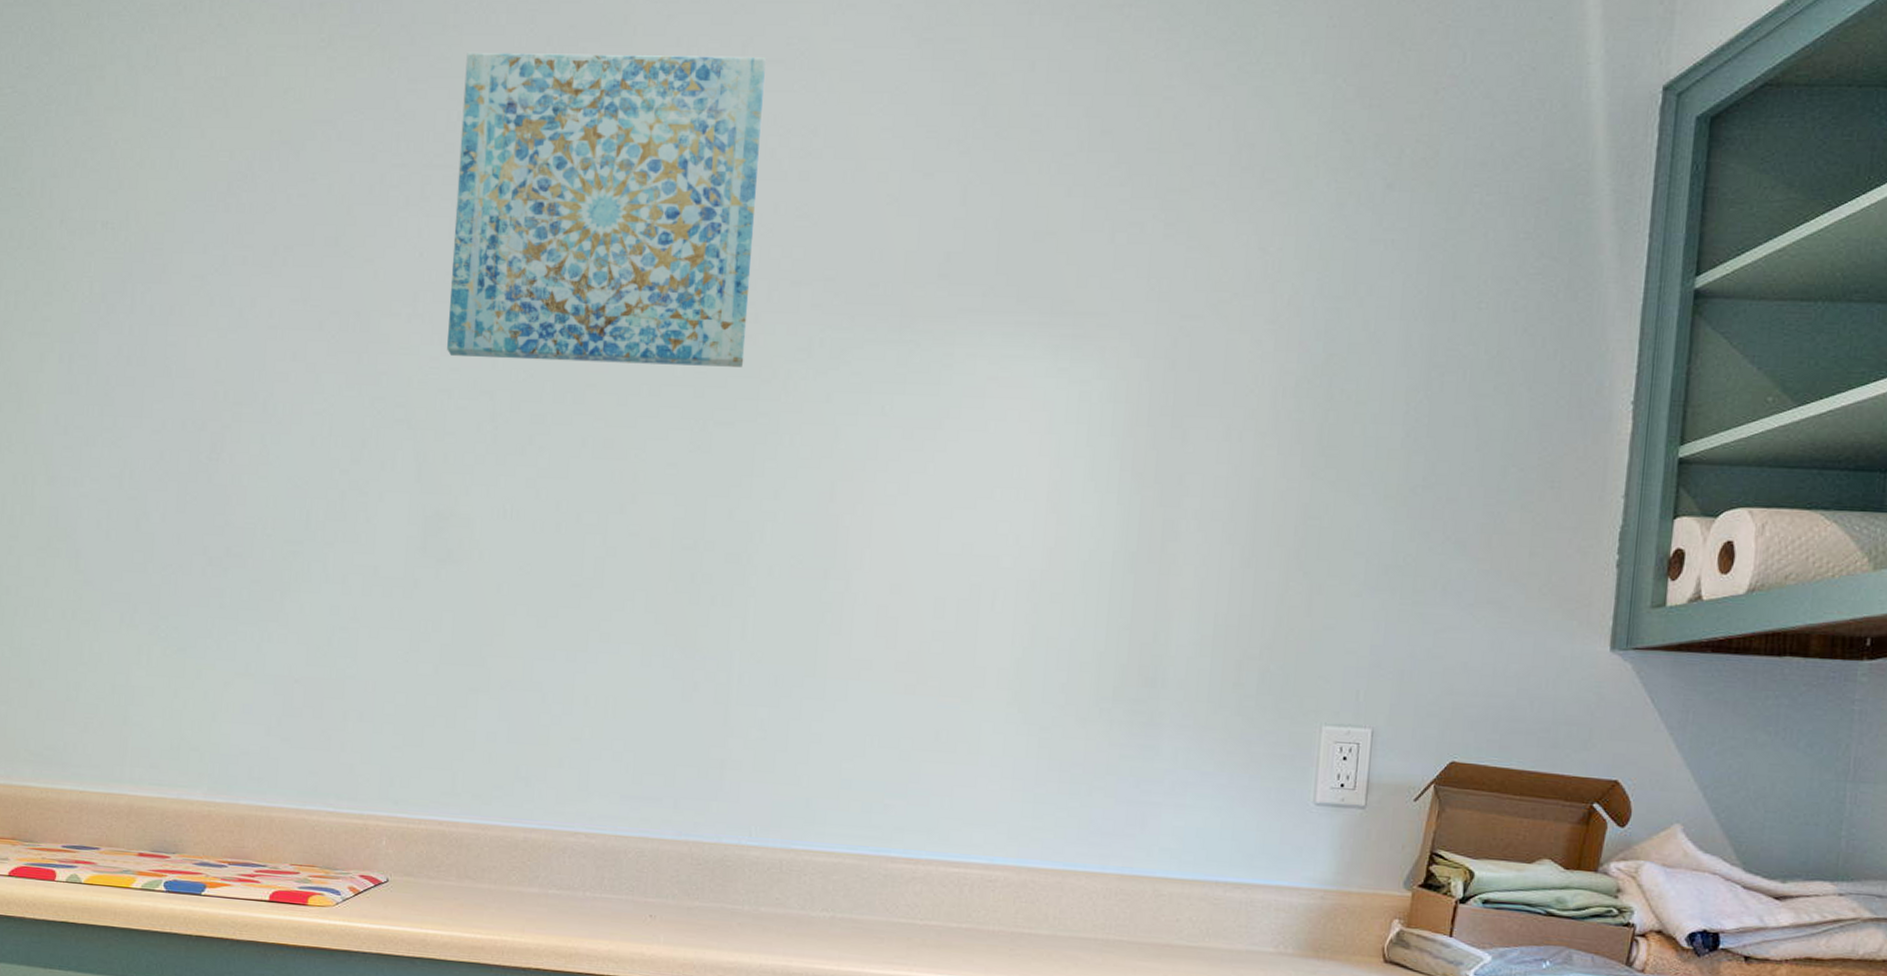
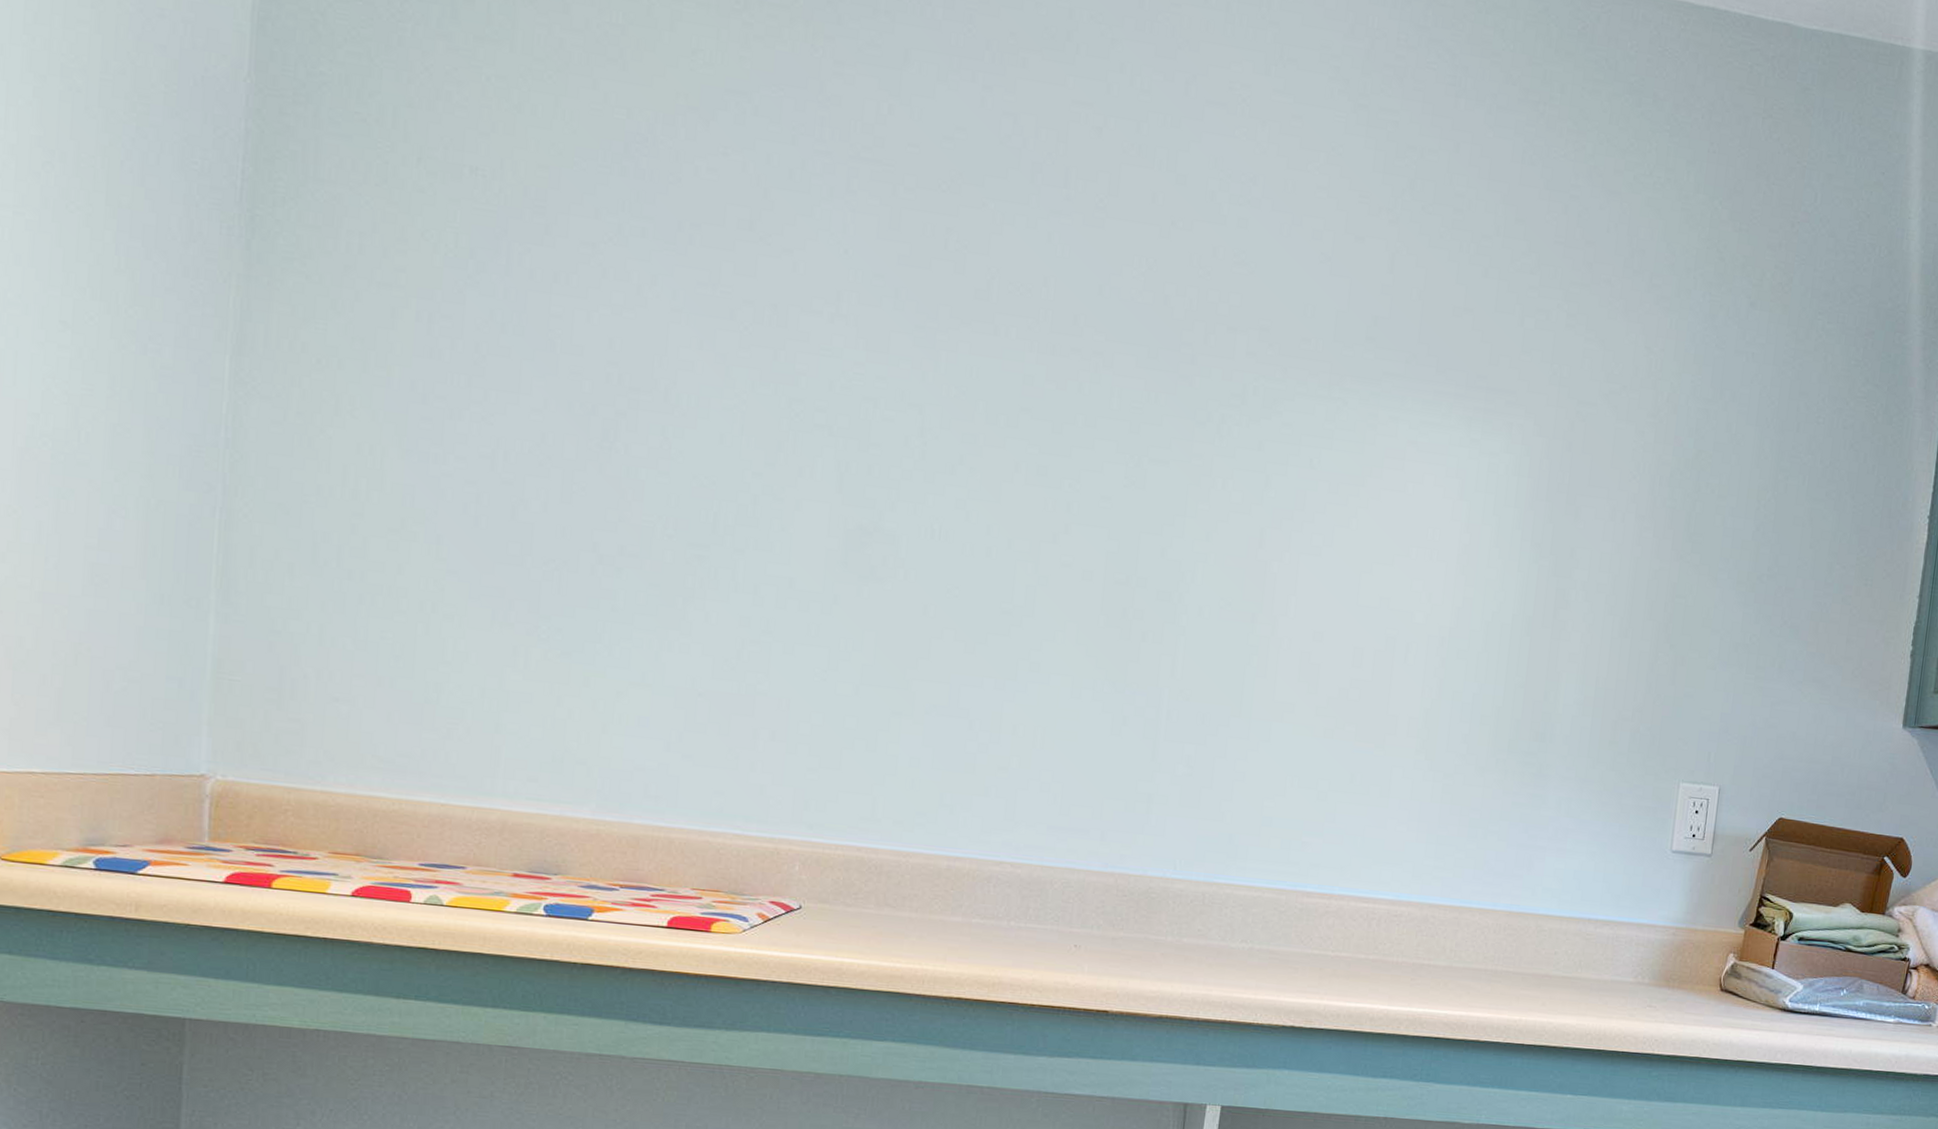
wall art: present [447,53,766,367] -> none [873,43,1208,407]

